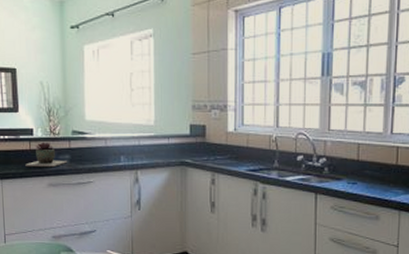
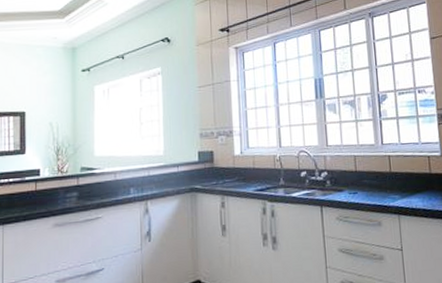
succulent plant: present [25,142,68,167] -> none [30,181,76,208]

